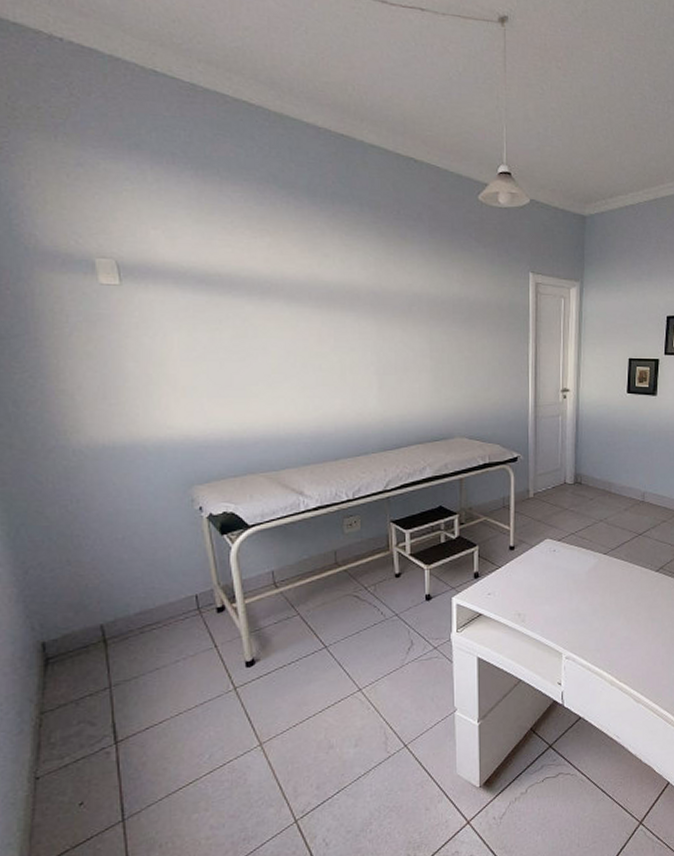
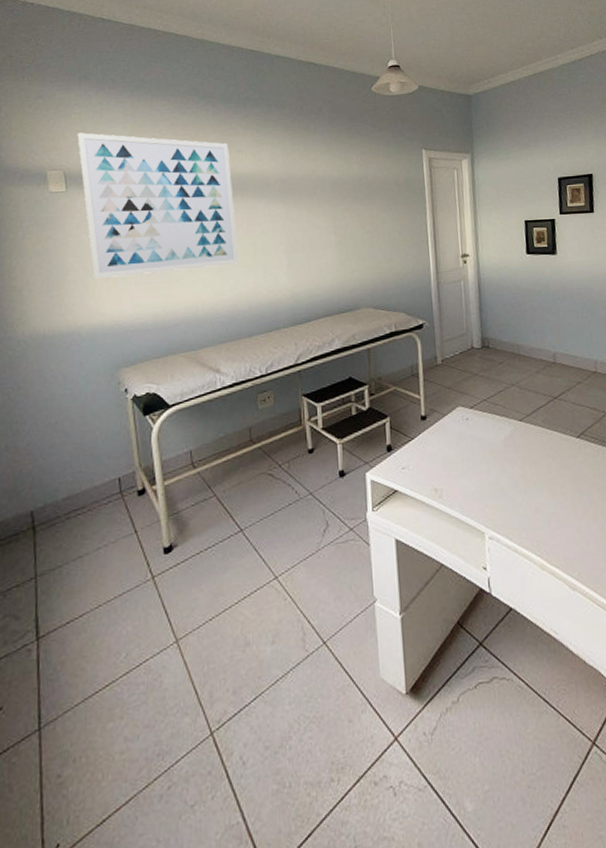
wall art: none [130,215,325,389] -> present [77,132,239,280]

